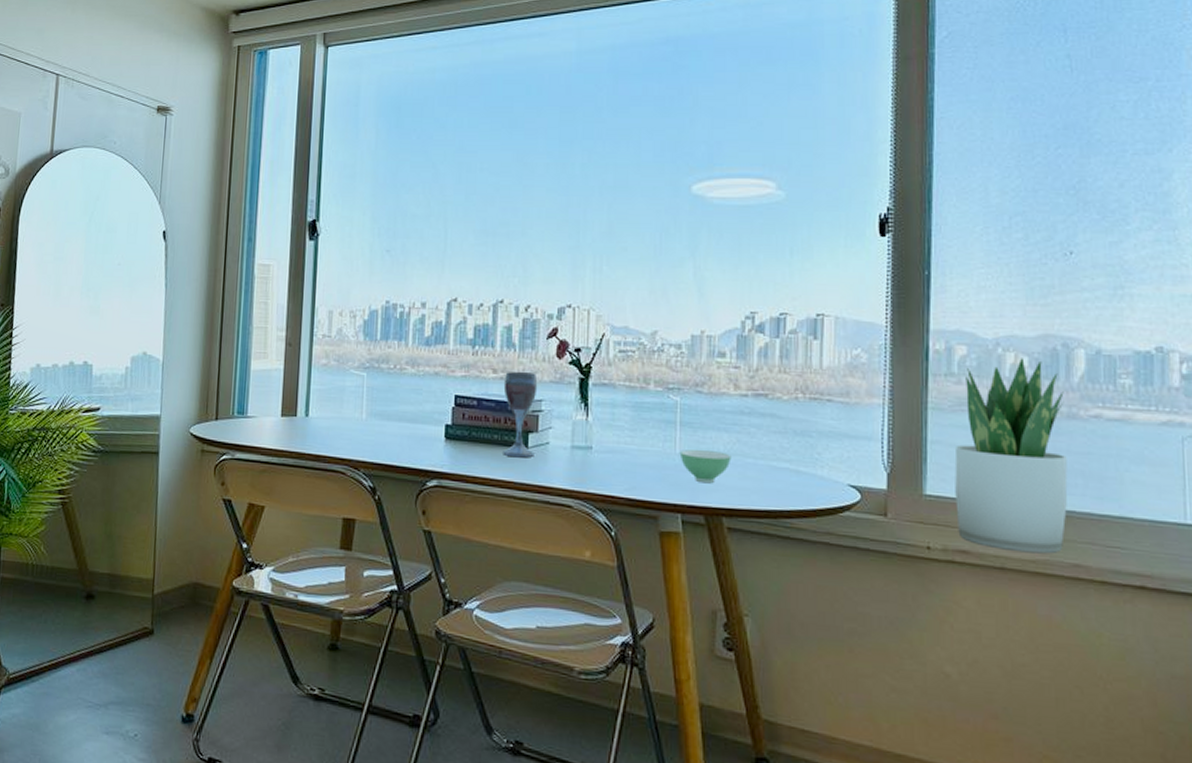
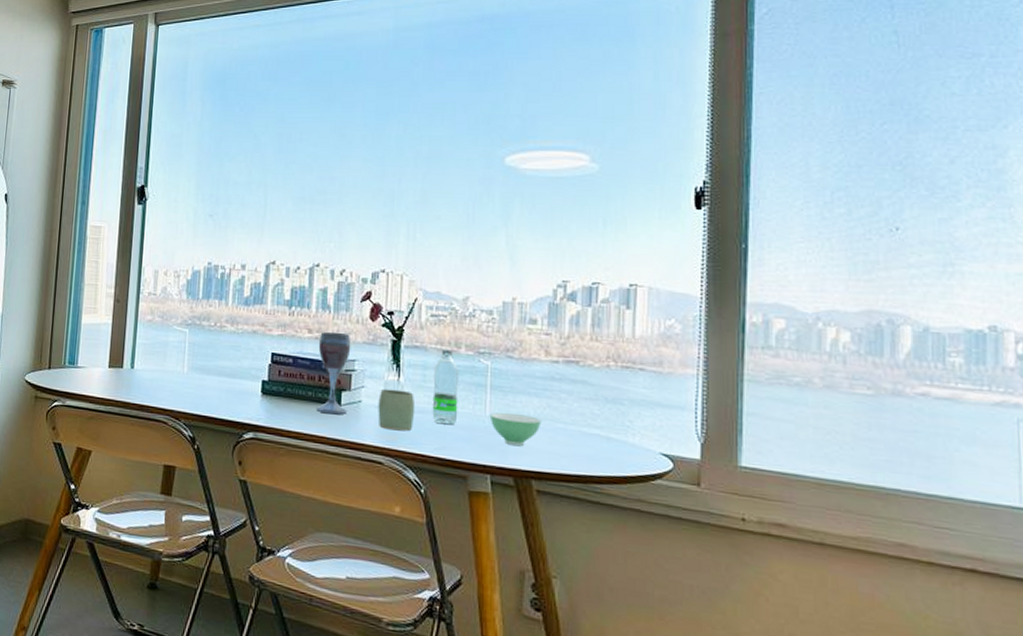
mug: none [566,429,605,473] -> present [378,388,416,431]
bottle: none [621,386,648,464] -> present [432,349,459,425]
planter: present [954,358,1068,555] -> none [771,333,892,532]

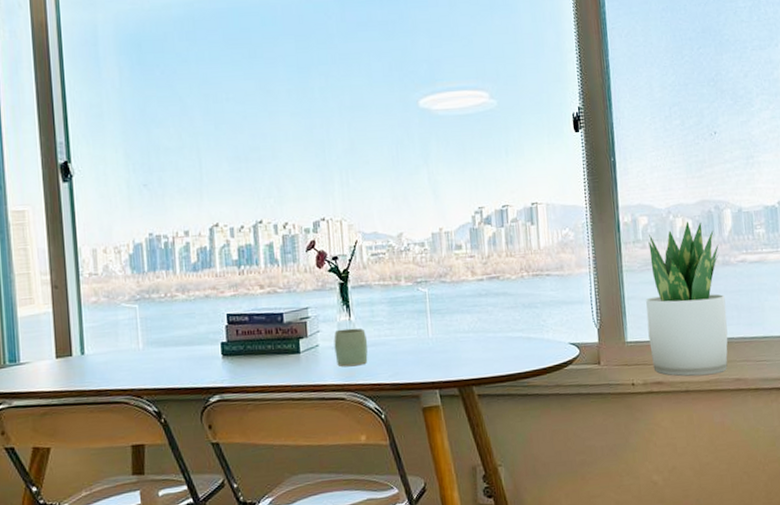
cup: present [316,332,351,415] -> none [271,284,306,364]
bottle: present [432,349,459,425] -> none [379,284,406,353]
bowl: present [489,412,542,447] -> none [432,331,475,360]
planter: none [771,333,892,532] -> present [646,221,728,377]

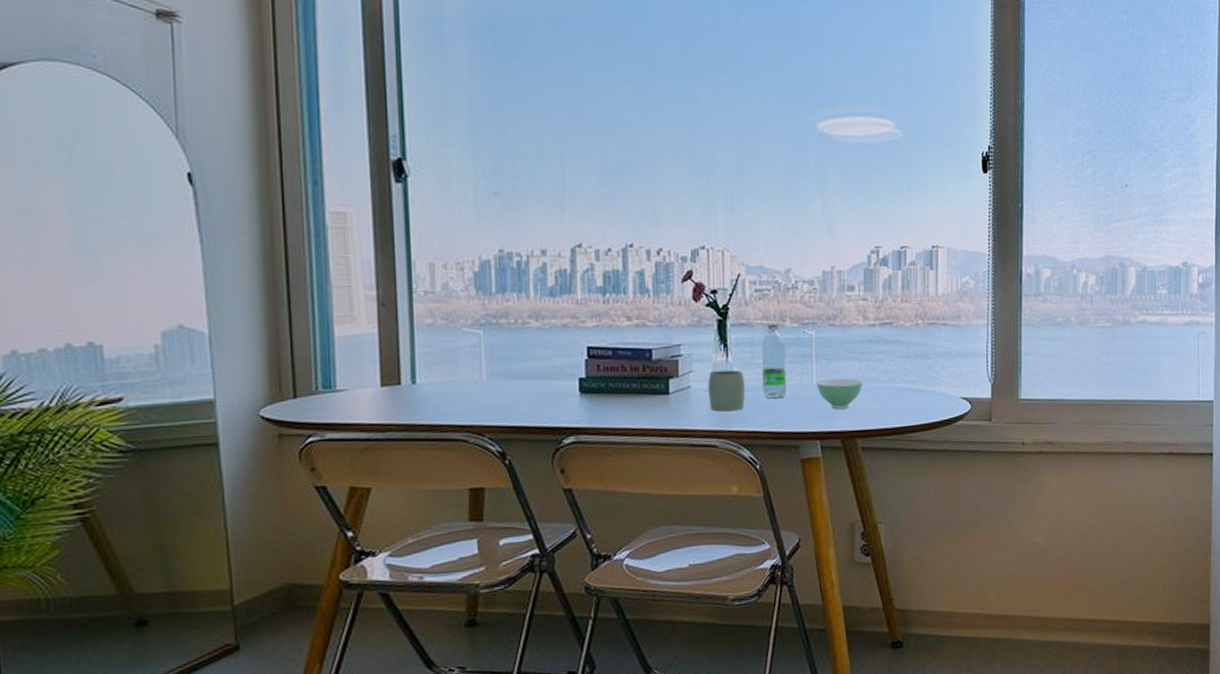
bottle: none [379,284,406,353] -> present [761,324,787,399]
bowl: none [432,331,475,360] -> present [816,379,863,410]
planter: present [646,221,728,377] -> none [1042,277,1122,438]

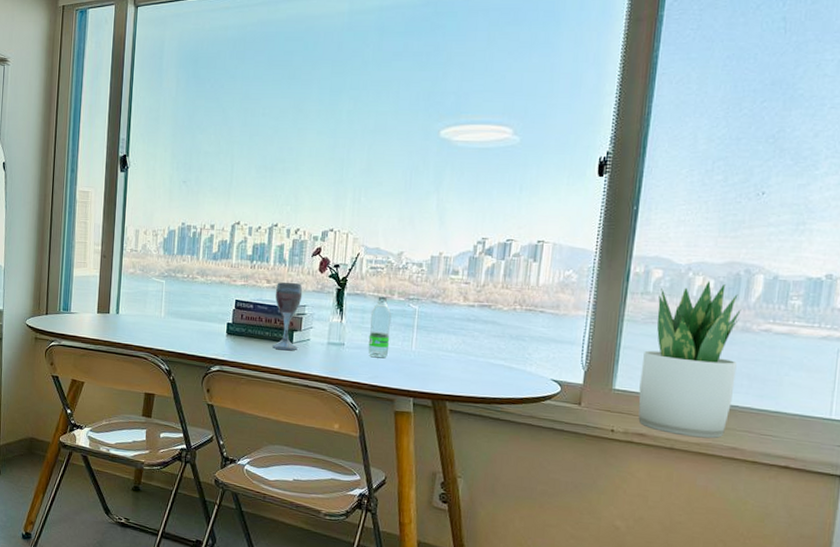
cup: none [639,318,676,405] -> present [272,282,303,351]
mug: present [708,370,746,412] -> none [323,329,355,364]
bowl: present [816,379,863,410] -> none [414,348,457,375]
planter: none [1042,277,1122,438] -> present [638,281,742,439]

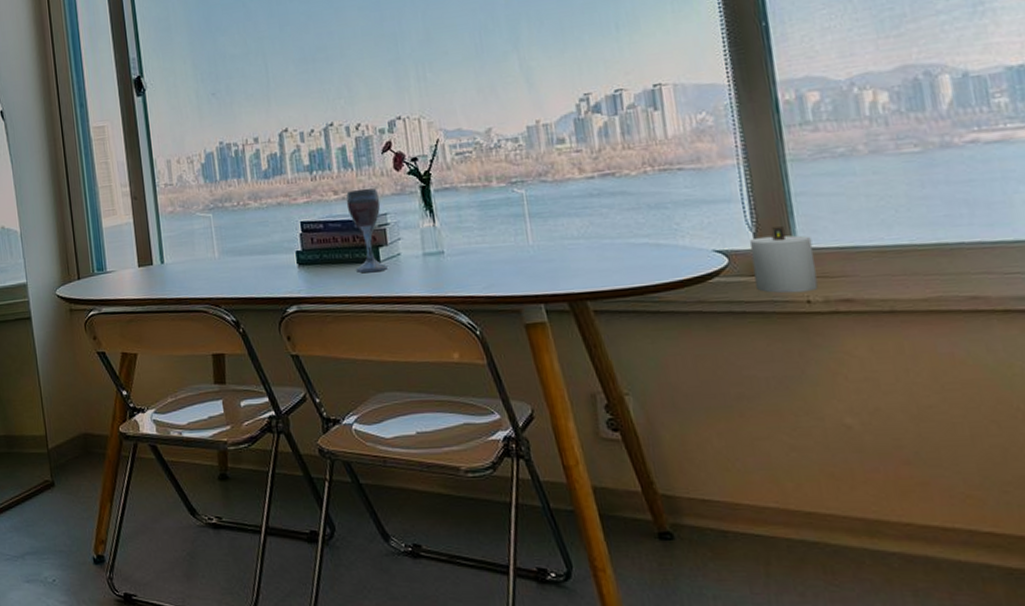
bottle: present [368,296,392,359] -> none [468,185,501,263]
candle: none [576,368,627,424] -> present [749,226,819,294]
planter: present [638,281,742,439] -> none [822,94,956,294]

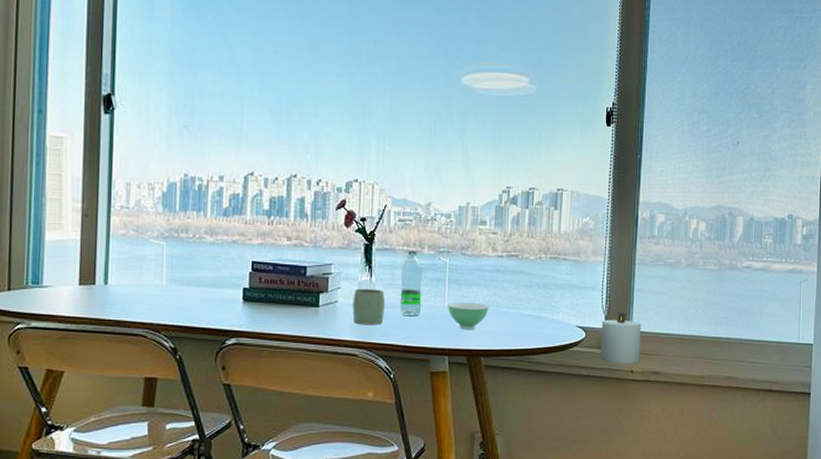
cup: present [346,188,388,273] -> none [296,239,328,315]
mug: none [417,235,458,278] -> present [352,288,386,325]
bottle: none [468,185,501,263] -> present [400,250,423,317]
bowl: none [532,237,588,271] -> present [447,303,489,330]

